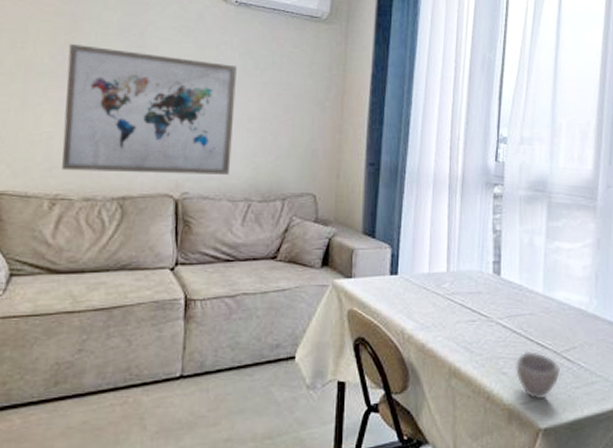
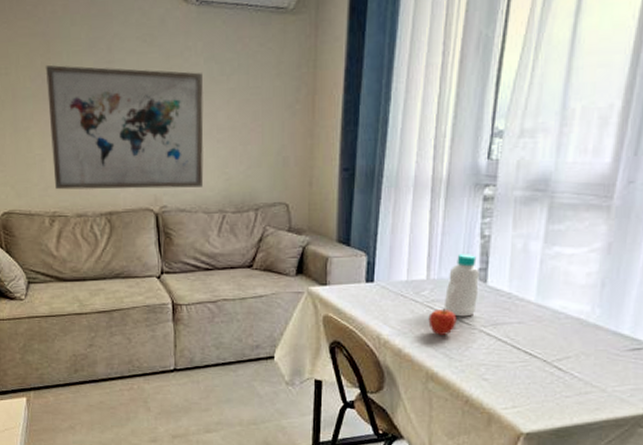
fruit: none [449,301,475,328] -> present [428,308,457,335]
bottle: none [463,247,494,309] -> present [443,254,479,317]
cup: present [515,350,561,400] -> none [498,358,551,406]

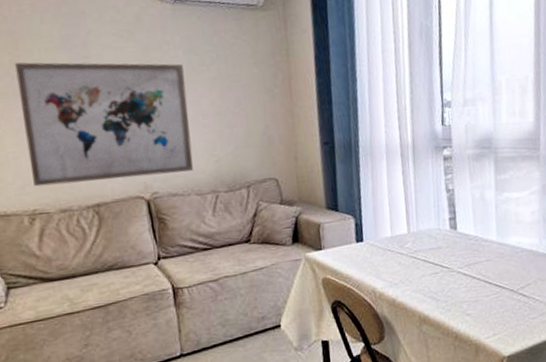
fruit: present [428,308,457,335] -> none [414,257,438,281]
bottle: present [443,254,479,317] -> none [425,206,452,263]

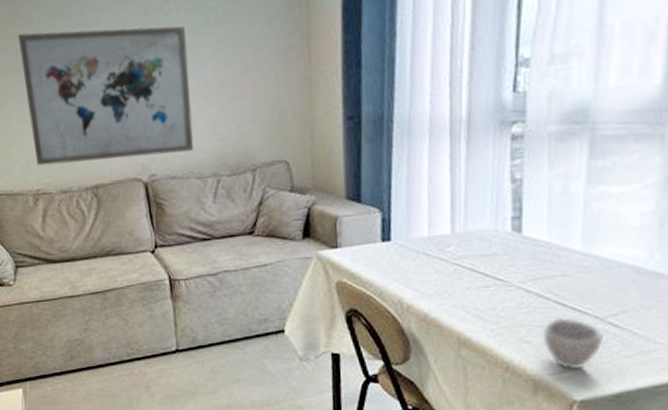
cup: none [477,292,519,333] -> present [543,316,605,370]

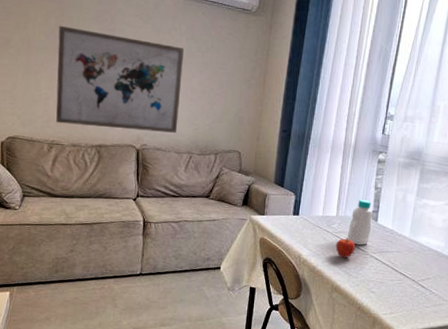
fruit: none [456,265,490,295] -> present [335,238,356,258]
bottle: none [473,201,513,274] -> present [347,199,373,245]
cup: present [543,316,605,370] -> none [382,277,417,313]

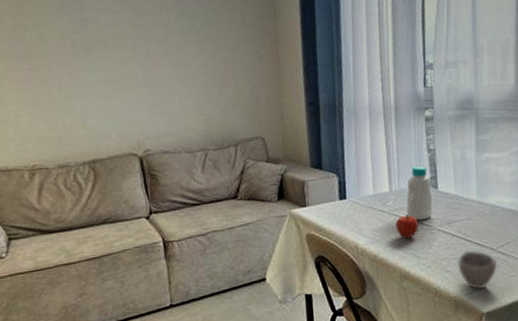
wall art: present [56,26,184,133] -> none [17,25,184,144]
cup: none [382,277,417,313] -> present [457,249,498,290]

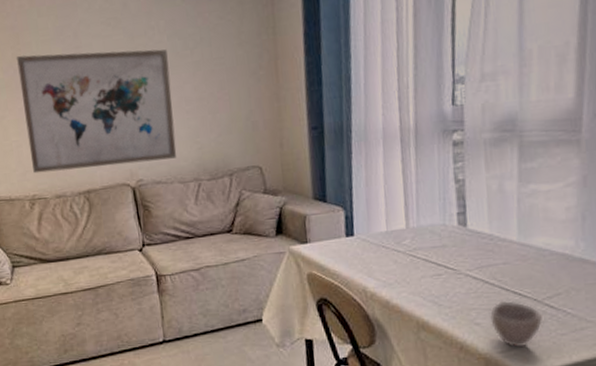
wall art: none [17,25,184,144] -> present [17,49,177,174]
fruit: present [395,215,419,239] -> none [412,256,442,283]
bottle: present [406,165,433,221] -> none [426,199,460,263]

